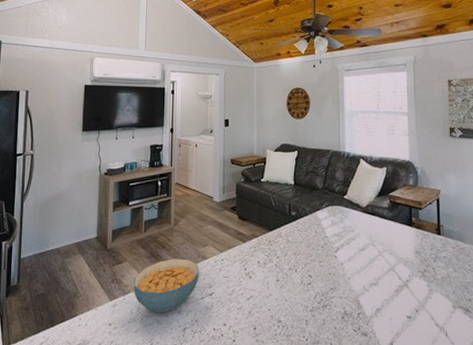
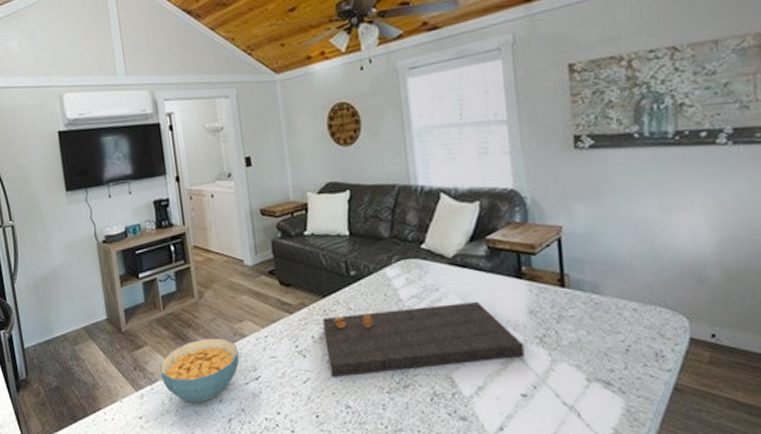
cutting board: none [268,241,411,296] -> present [323,301,524,377]

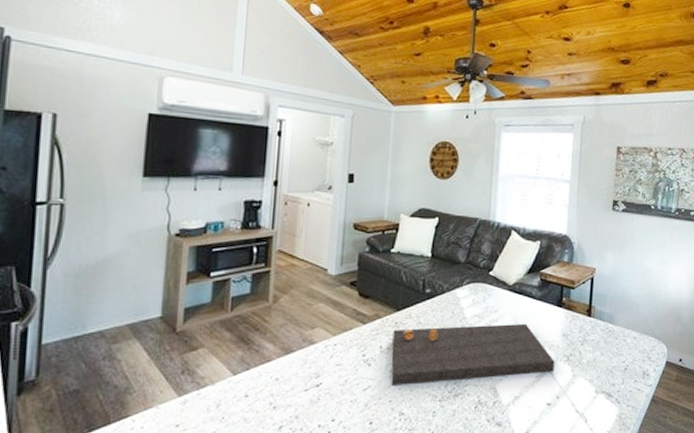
cereal bowl: present [160,338,240,402] -> none [212,343,304,409]

